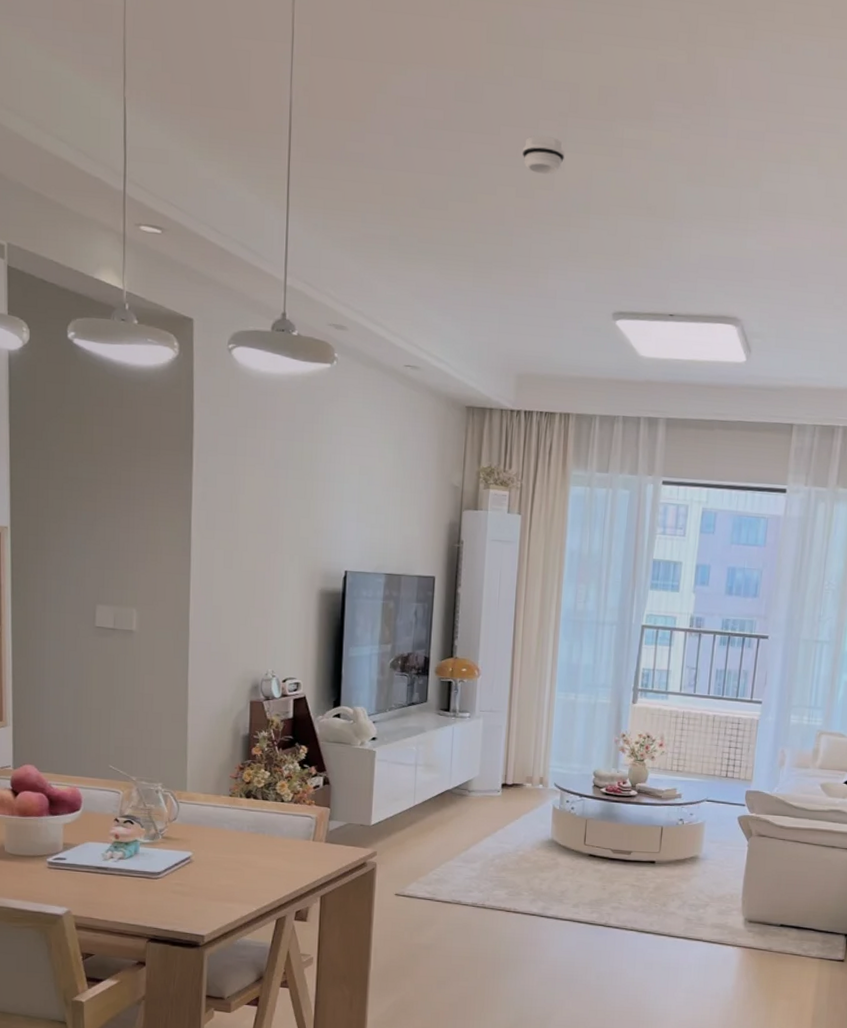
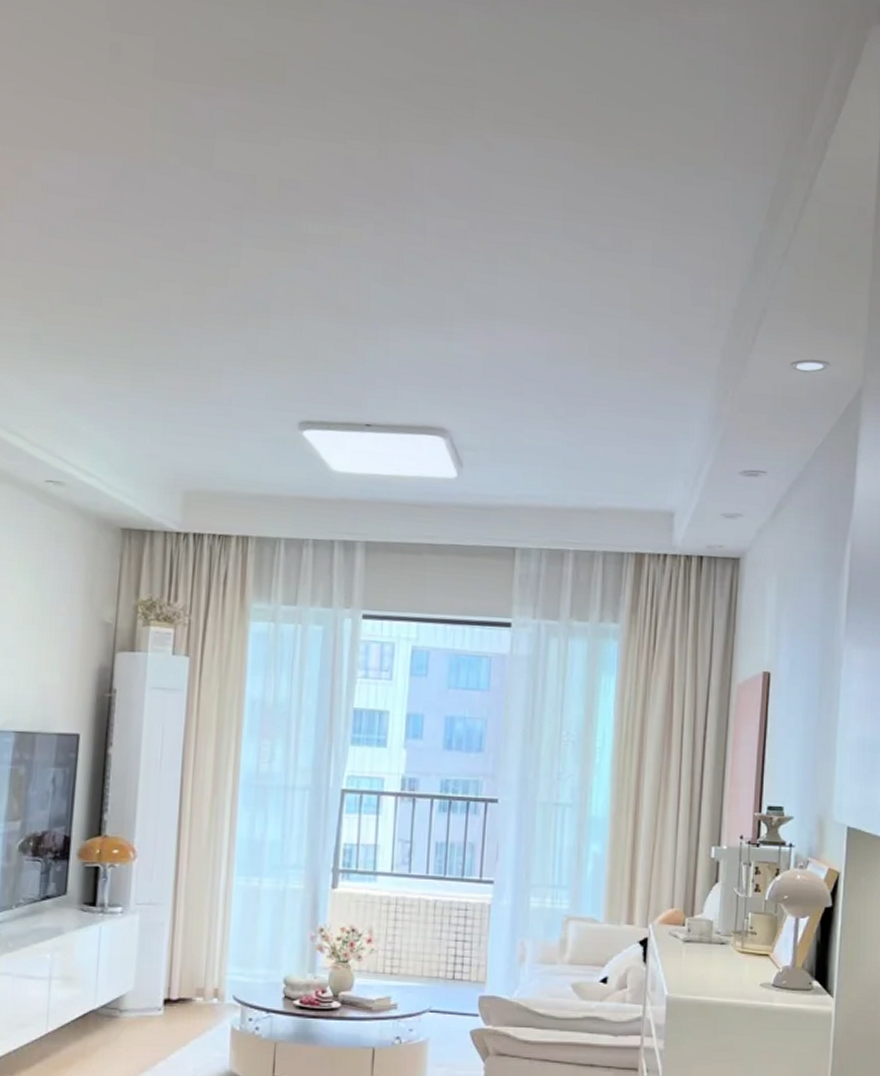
smoke detector: present [522,135,565,175] -> none [190,228,240,270]

